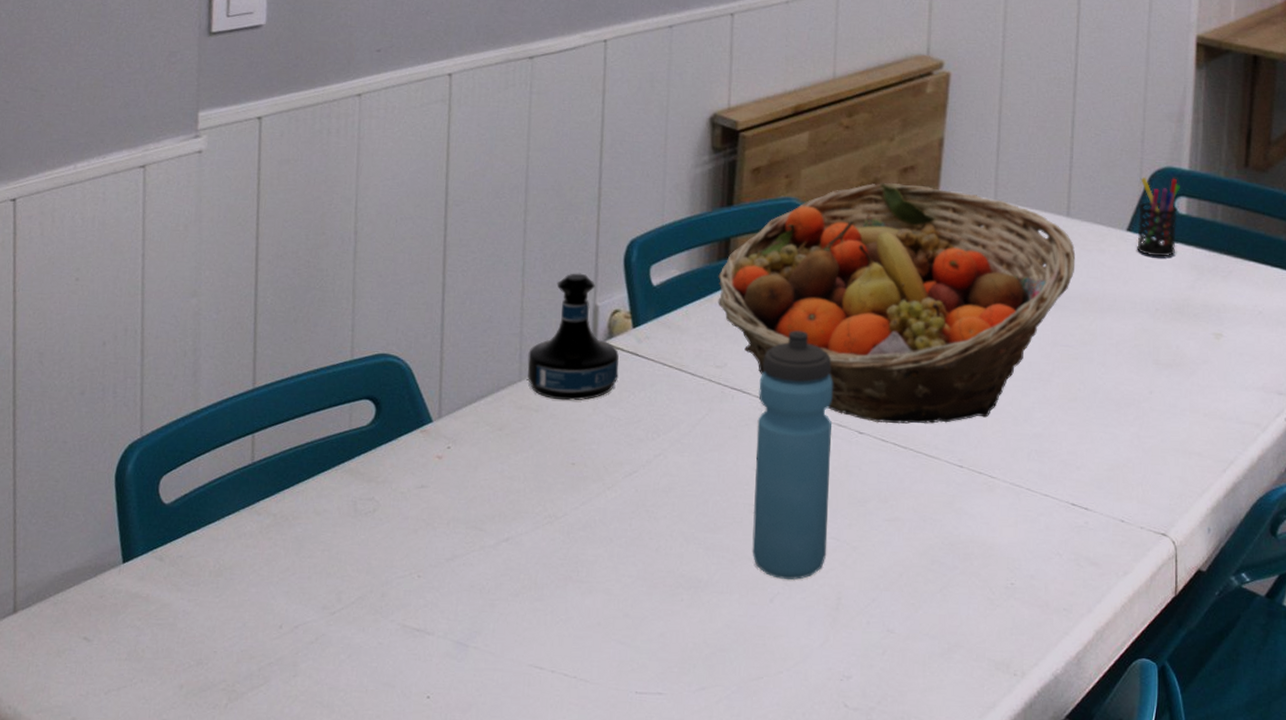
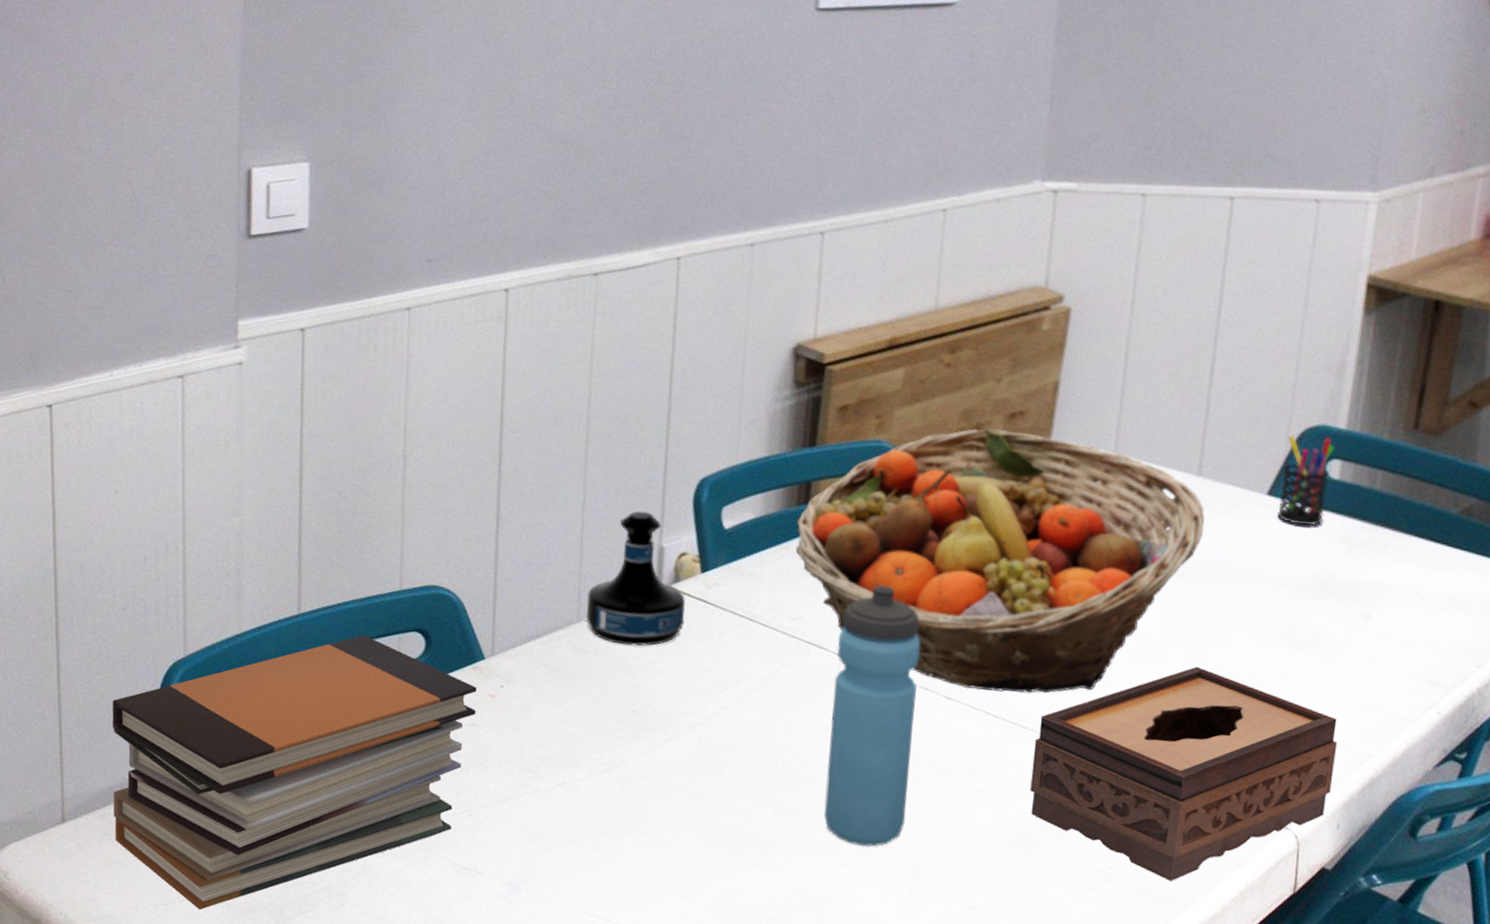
book stack: none [66,405,425,693] -> present [112,635,477,911]
tissue box: none [938,389,1203,593] -> present [1030,666,1338,881]

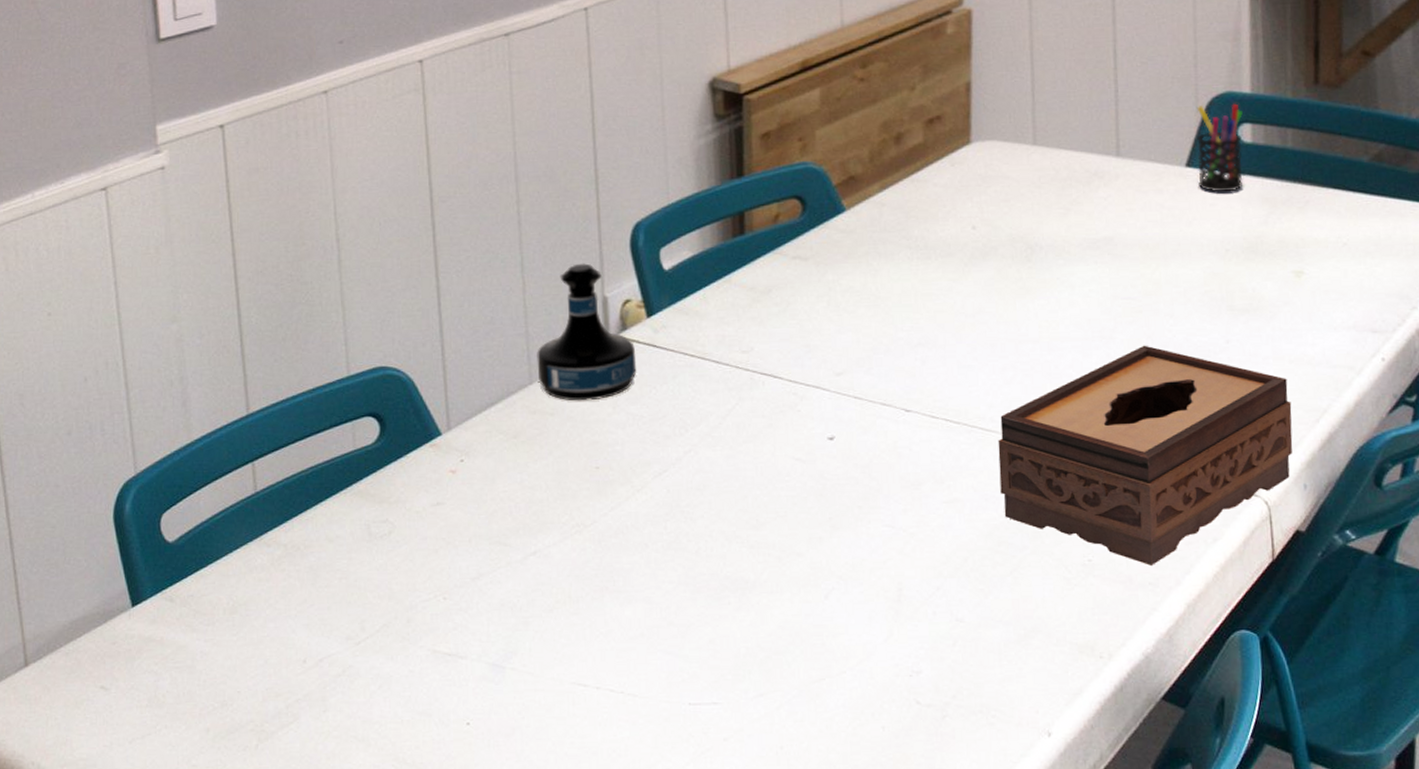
book stack: present [112,635,477,911] -> none [65,427,439,739]
fruit basket: present [795,428,1205,694] -> none [735,136,1131,399]
water bottle: present [824,585,920,847] -> none [791,306,882,573]

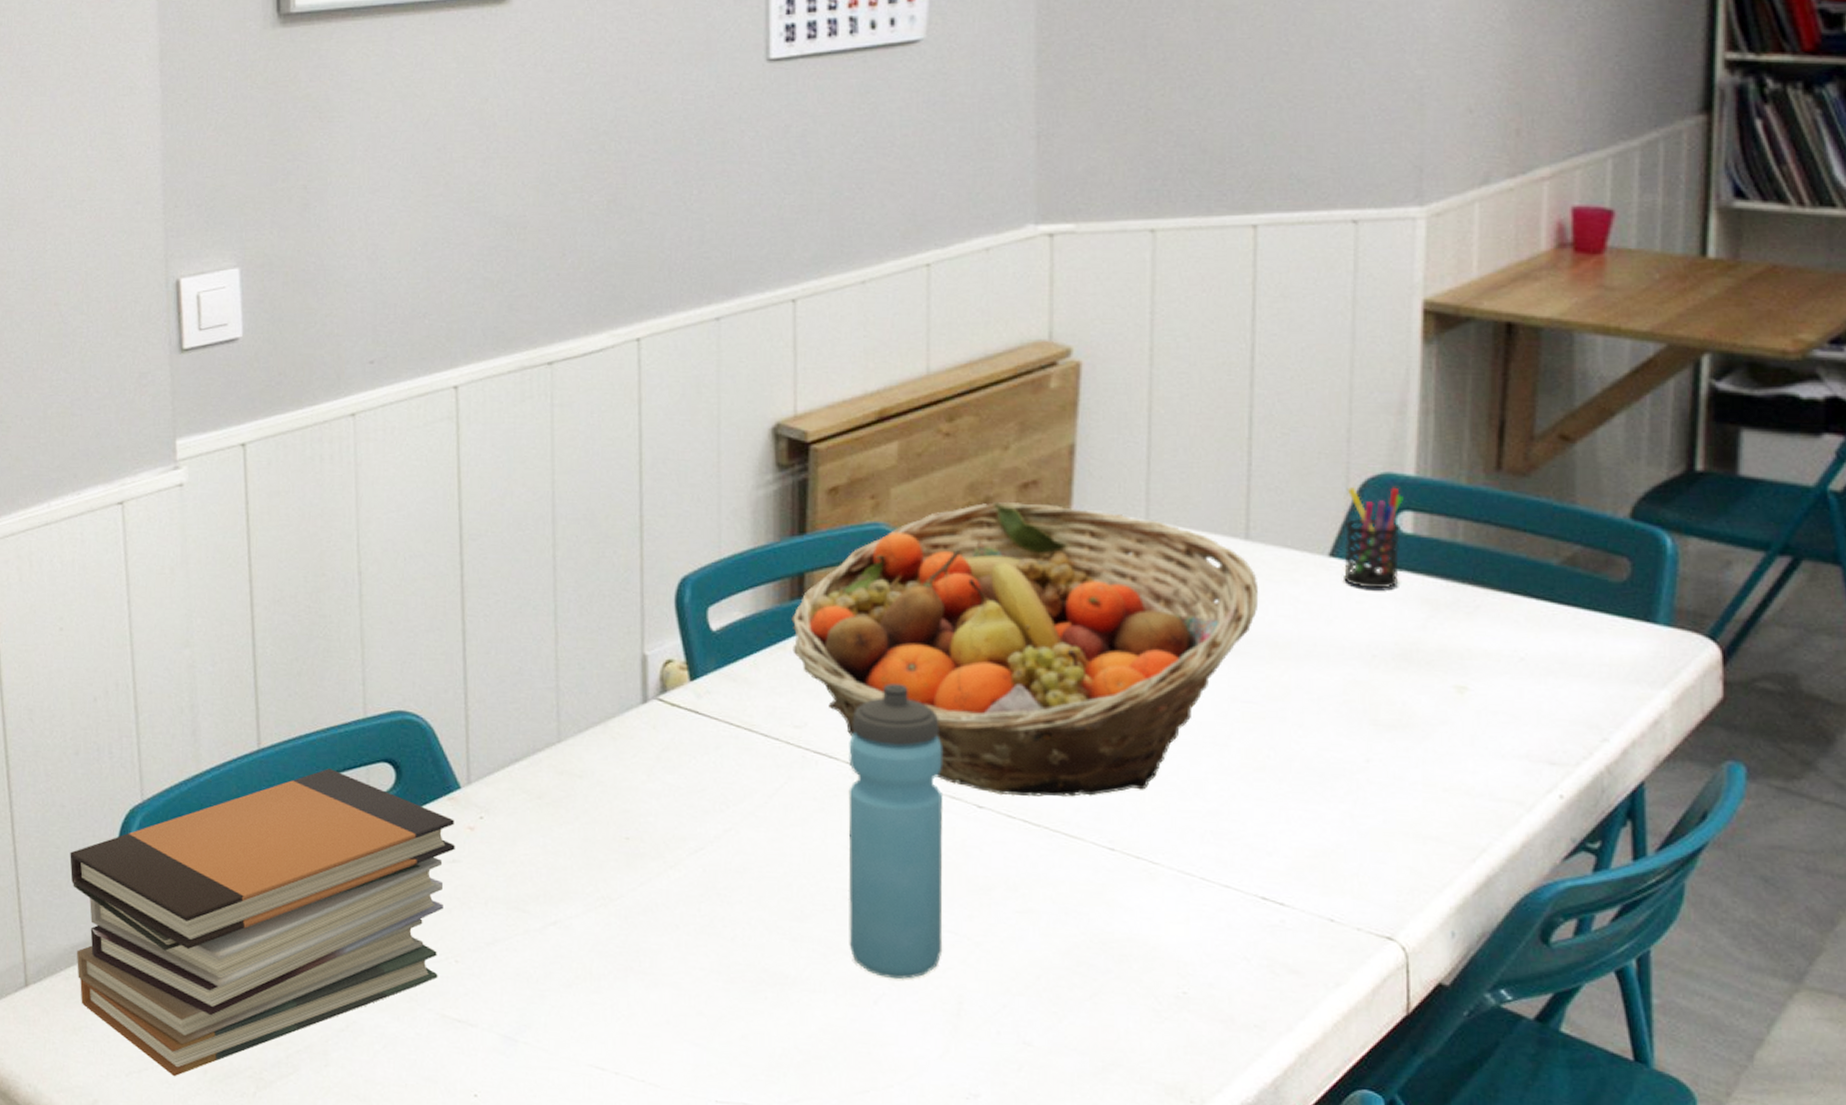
book stack: none [65,427,439,739] -> present [70,769,455,1077]
tequila bottle: present [537,263,637,401] -> none [567,617,676,766]
fruit basket: none [735,136,1131,399] -> present [791,501,1259,798]
water bottle: none [791,306,882,573] -> present [848,683,943,979]
tissue box: present [998,345,1293,566] -> none [1083,756,1442,1006]

